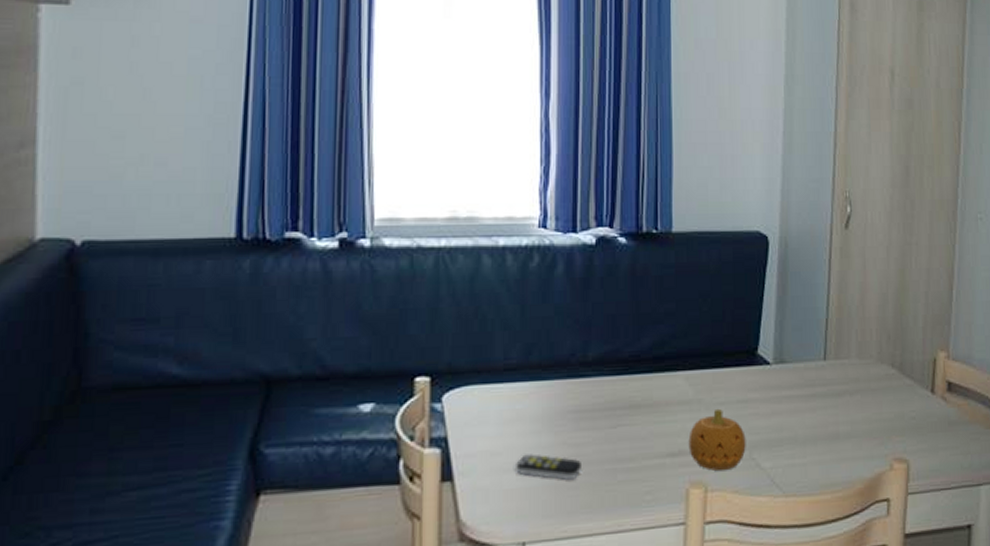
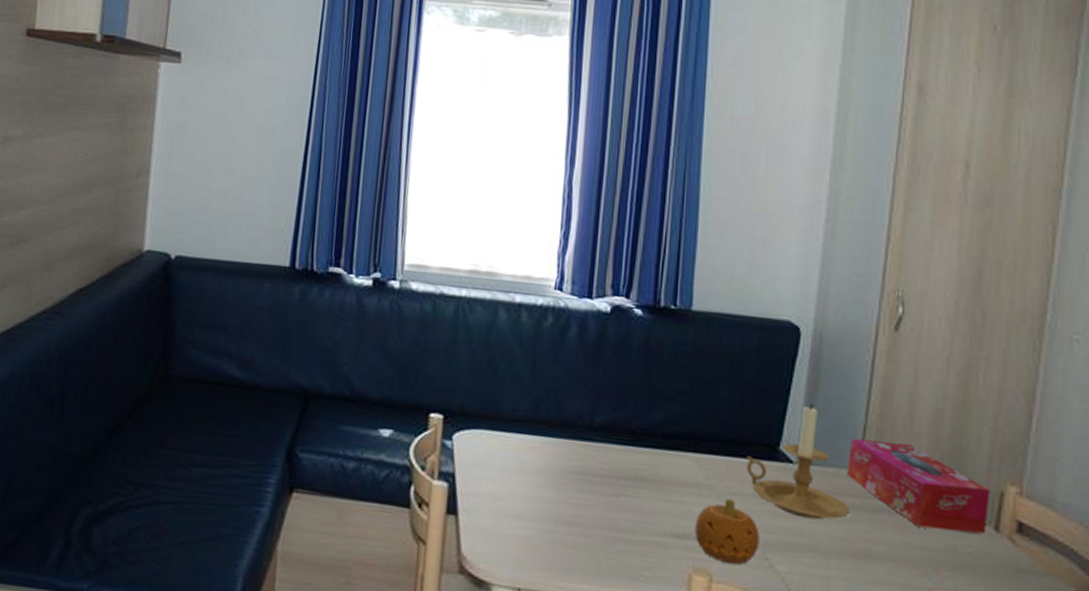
remote control: present [514,454,583,480] -> none [515,504,582,539]
candle holder: none [729,306,819,414] -> present [746,404,849,520]
tissue box: none [815,329,926,402] -> present [847,438,990,534]

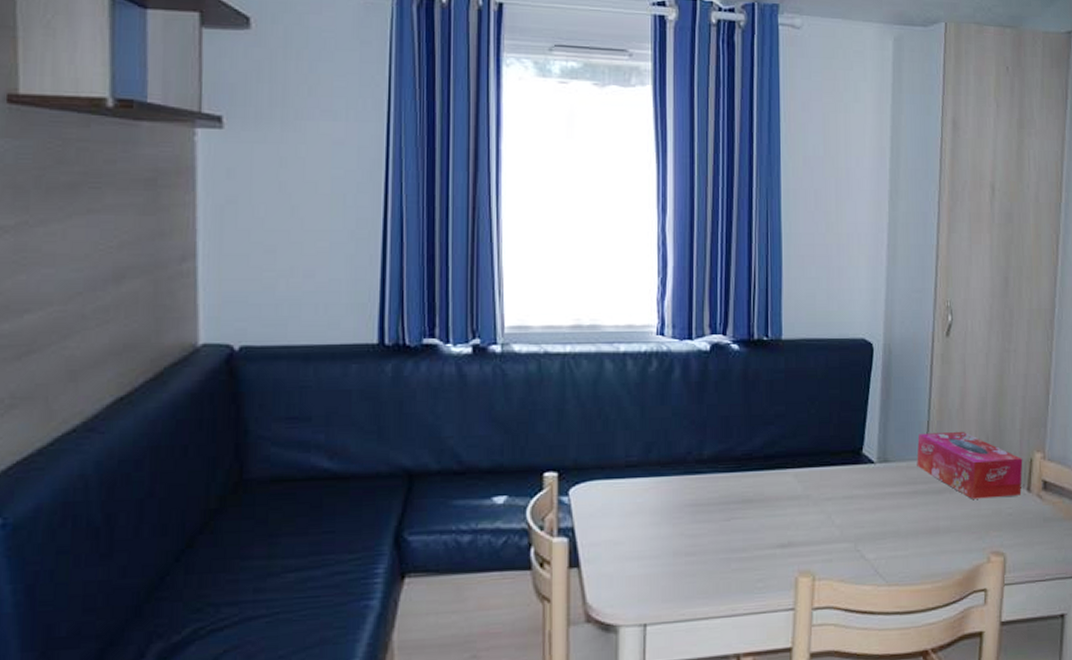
fruit: present [694,498,760,565] -> none [797,503,851,562]
candle holder: present [746,404,849,520] -> none [836,409,920,509]

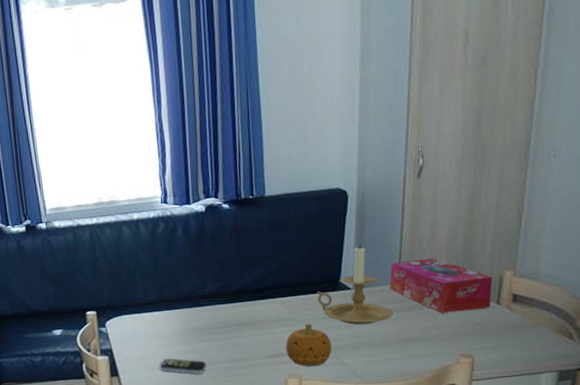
remote control: none [636,543,699,568] -> present [159,358,207,374]
fruit: none [797,503,851,562] -> present [285,323,332,367]
candle holder: none [836,409,920,509] -> present [317,245,393,325]

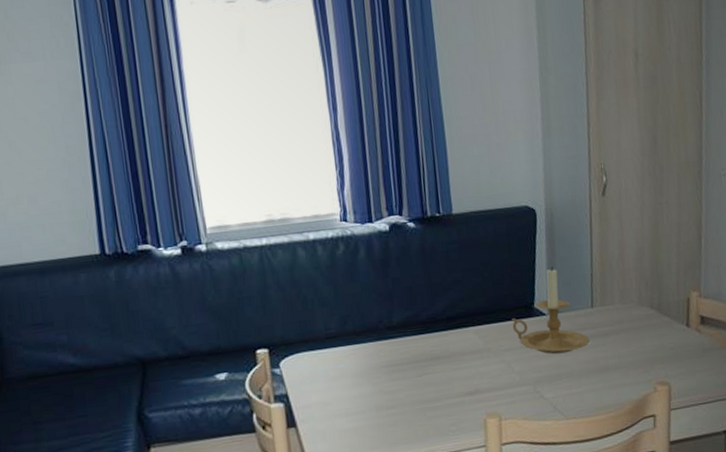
remote control: present [159,358,207,374] -> none [343,401,398,420]
fruit: present [285,323,332,367] -> none [482,354,531,404]
tissue box: present [389,257,493,313] -> none [583,279,681,339]

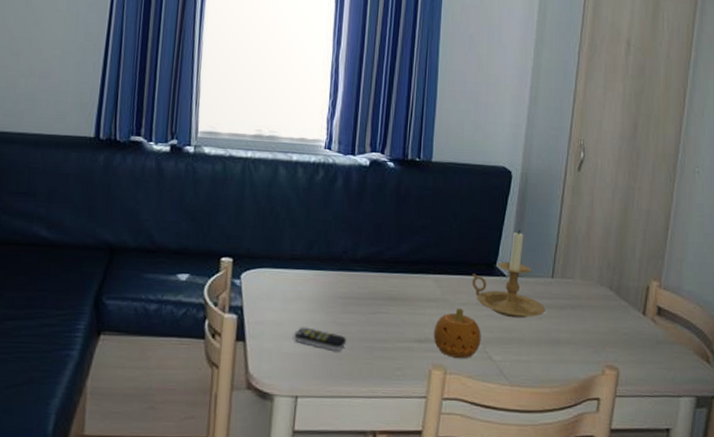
remote control: none [343,401,398,420] -> present [293,327,347,351]
fruit: none [482,354,531,404] -> present [433,307,481,359]

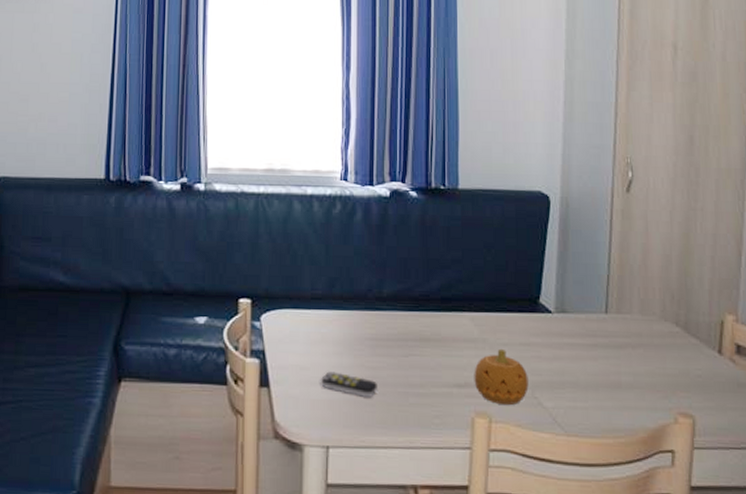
candle holder: present [471,230,545,318] -> none [512,261,601,360]

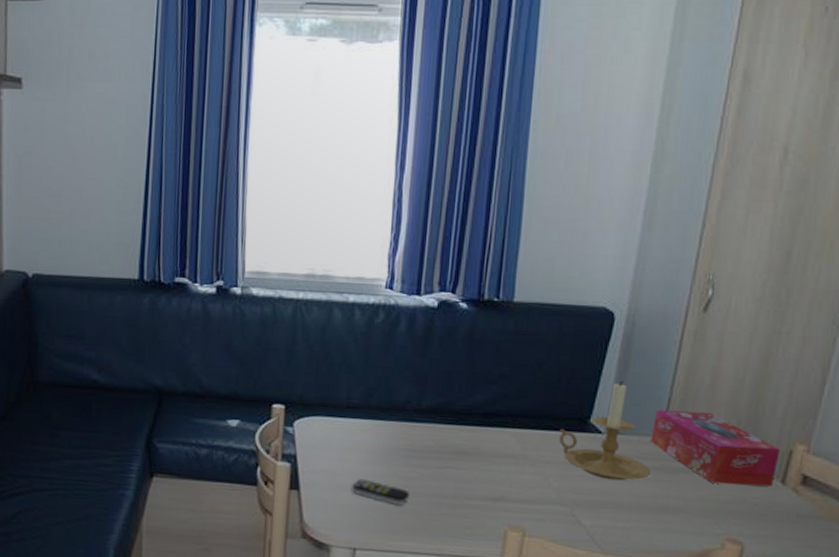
fruit: present [474,348,529,406] -> none [510,466,569,521]
candle holder: none [512,261,601,360] -> present [558,381,651,481]
tissue box: none [596,287,713,358] -> present [650,409,781,487]

